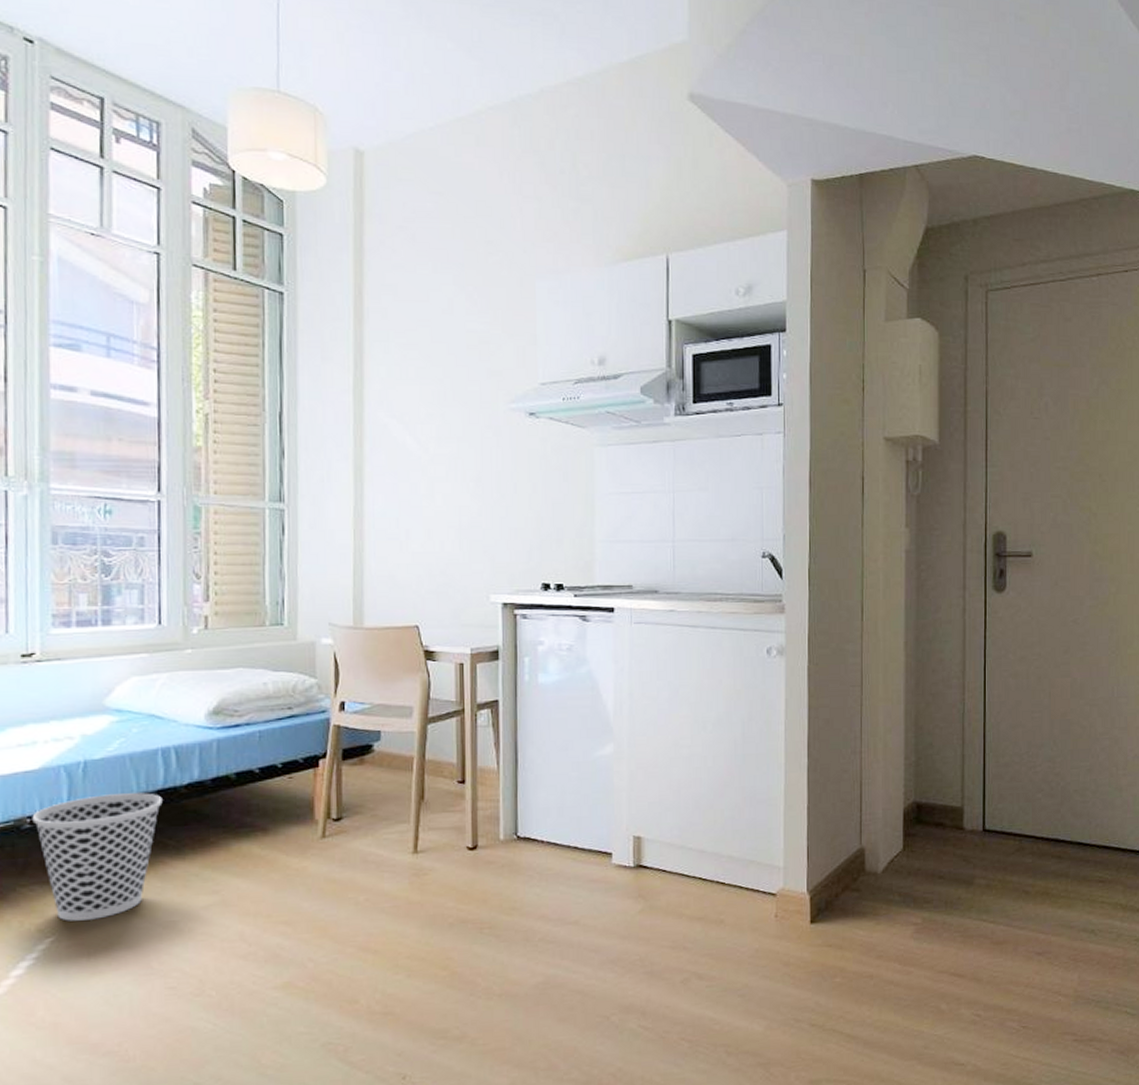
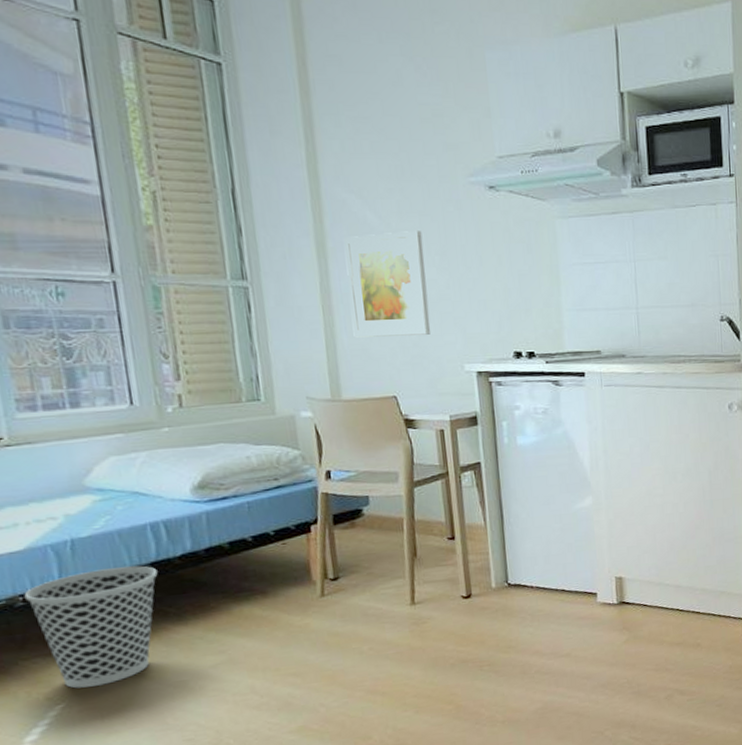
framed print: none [381,456,459,564] -> present [344,231,431,338]

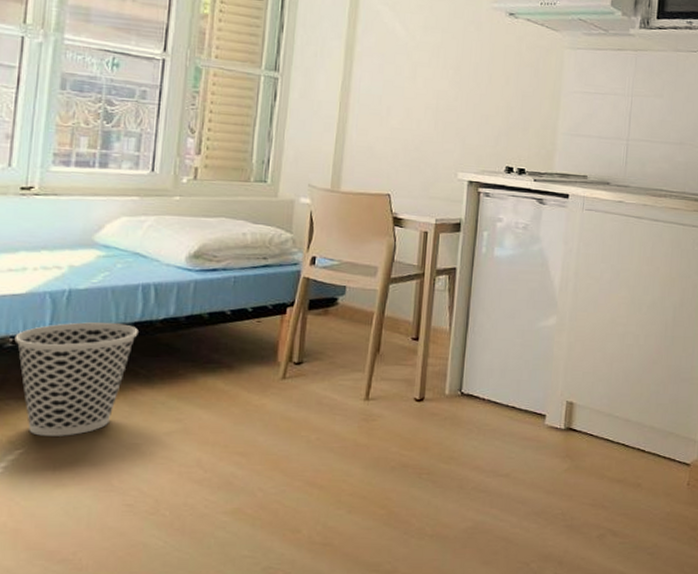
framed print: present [344,231,431,338] -> none [362,43,442,141]

